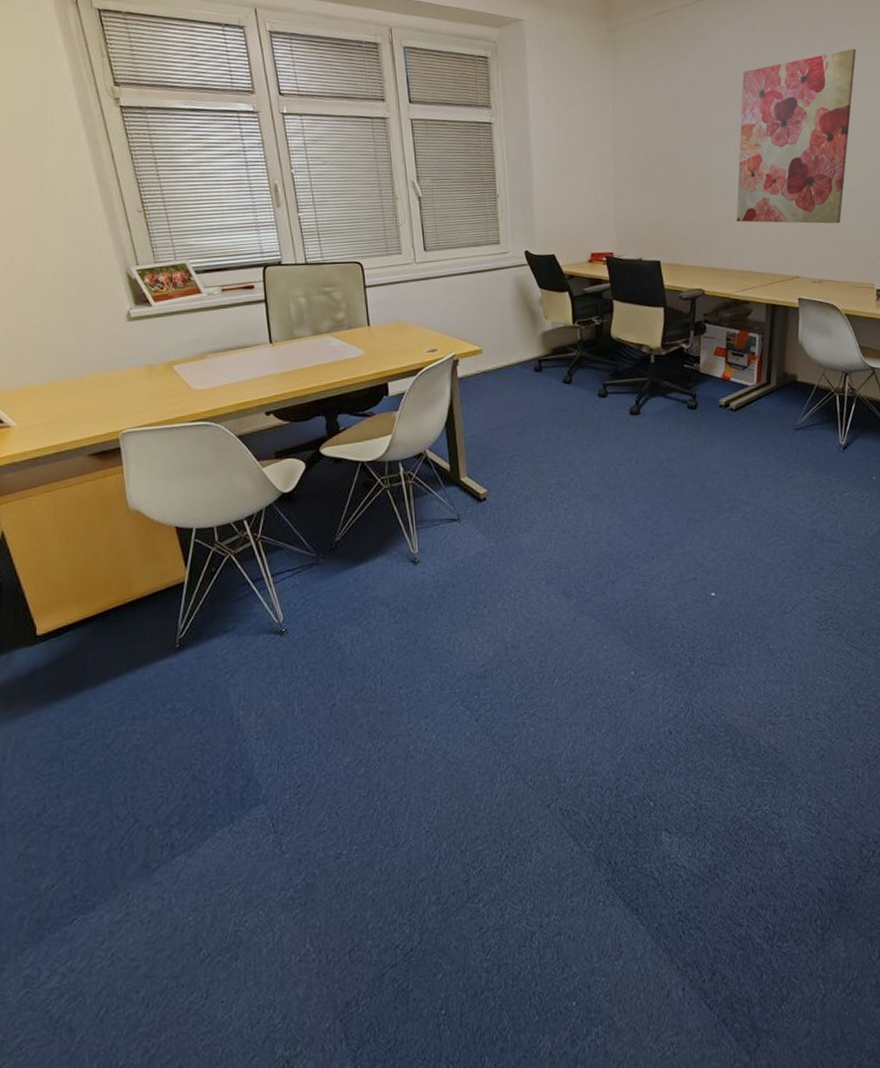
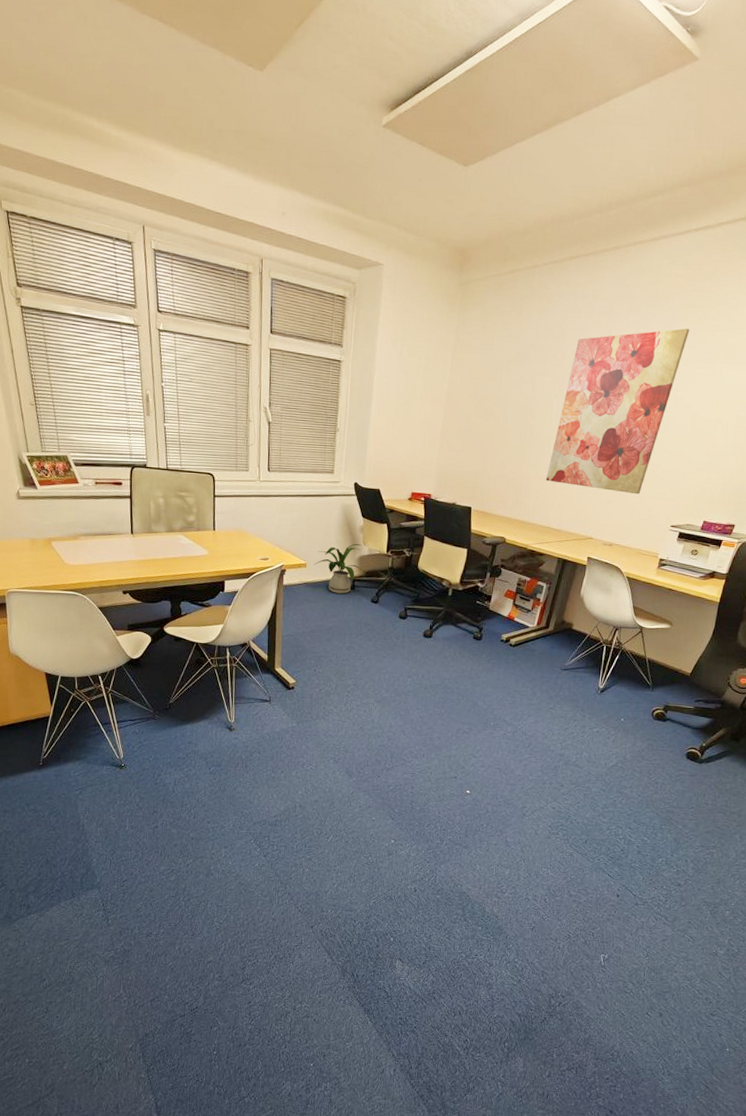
house plant: none [490,318,552,379] -> present [313,543,365,594]

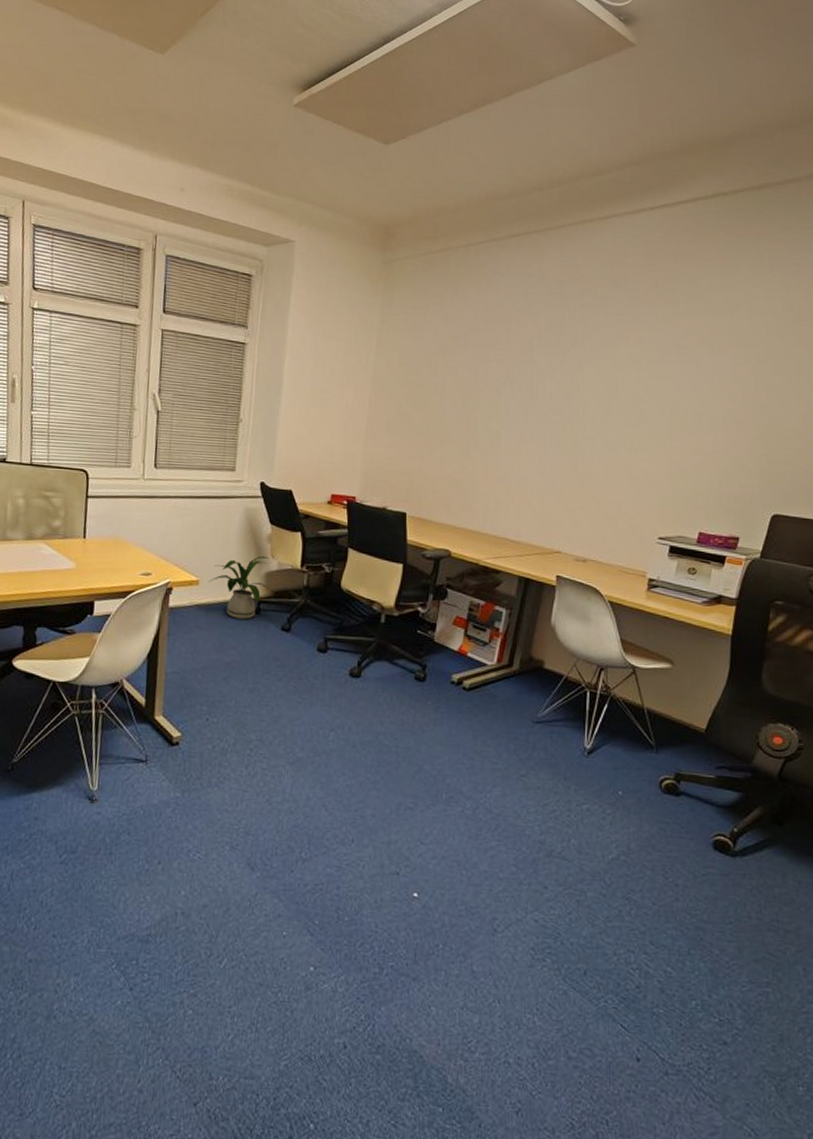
wall art: present [546,328,690,495] -> none [497,311,657,500]

